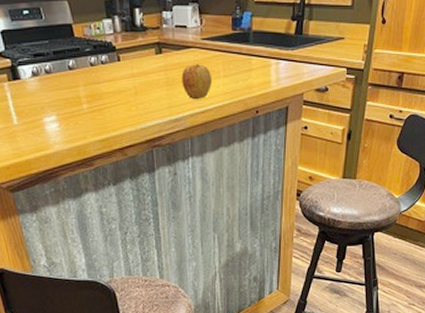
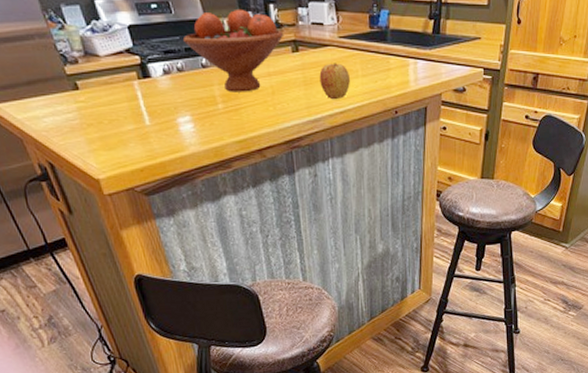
fruit bowl: none [52,13,147,93] -> present [184,8,283,92]

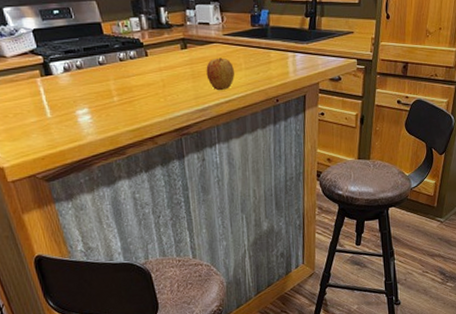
fruit bowl: present [184,8,283,92] -> none [83,12,173,86]

